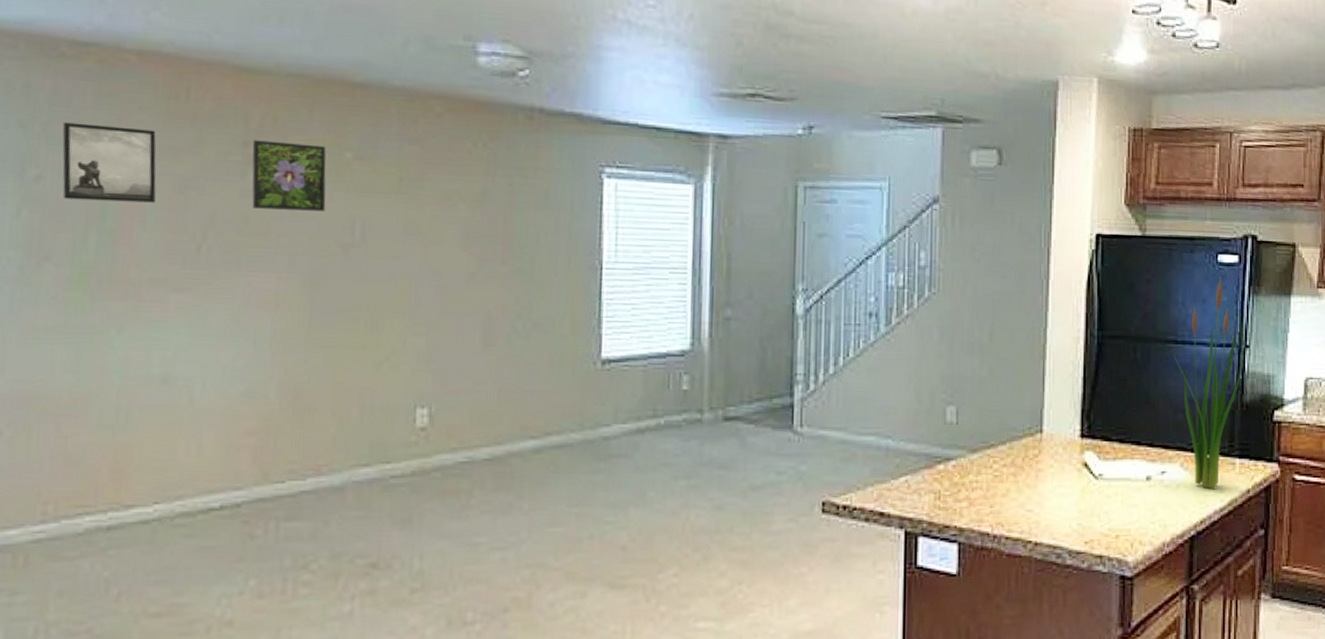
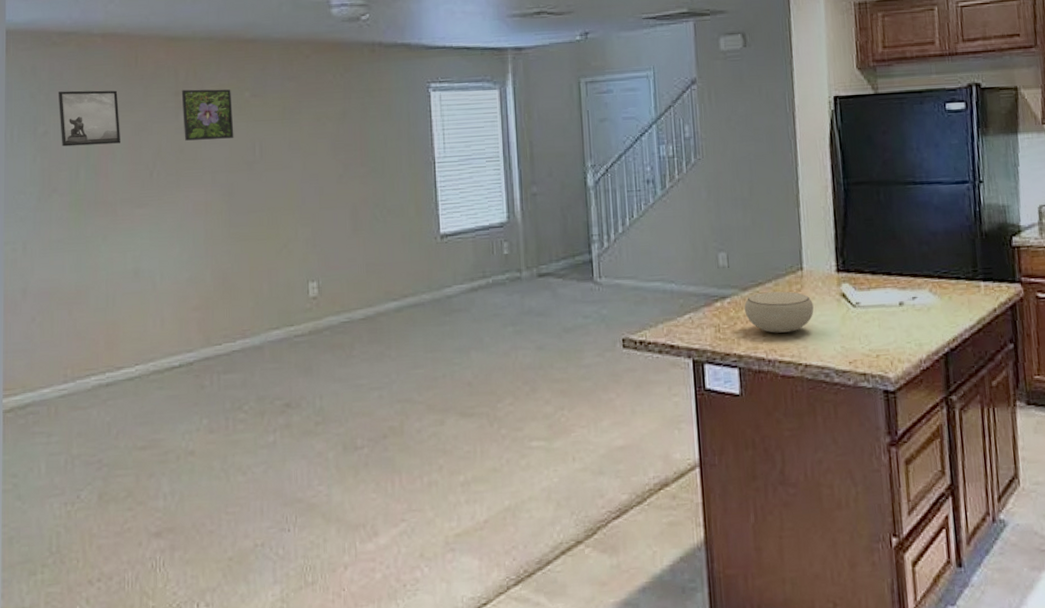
bowl: none [971,456,1051,504] -> present [744,291,814,333]
plant: present [1174,277,1244,489] -> none [914,122,979,310]

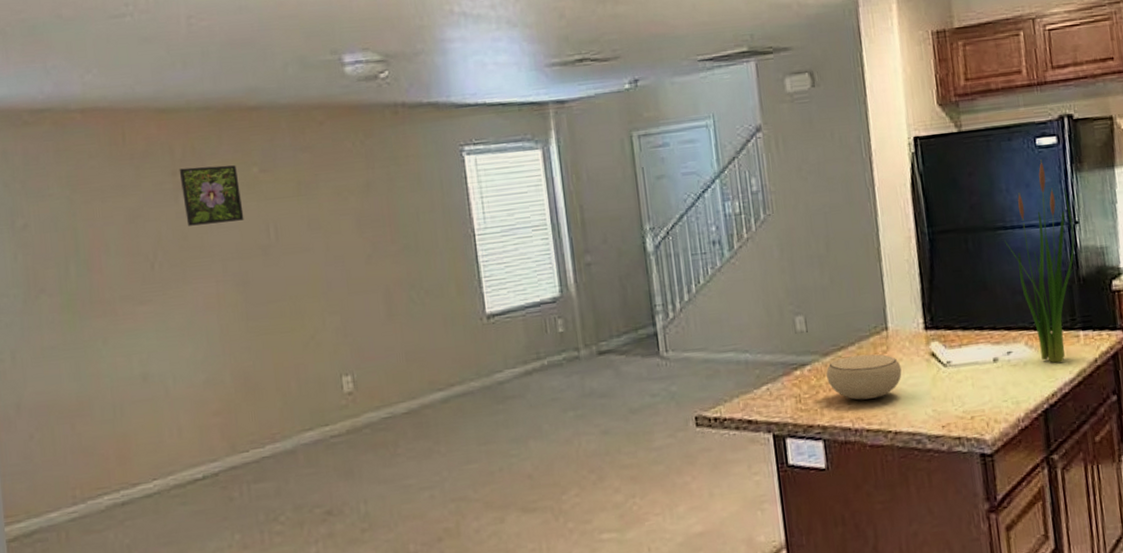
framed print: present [58,90,120,147] -> none [35,173,114,241]
plant: none [914,122,979,310] -> present [1005,159,1075,363]

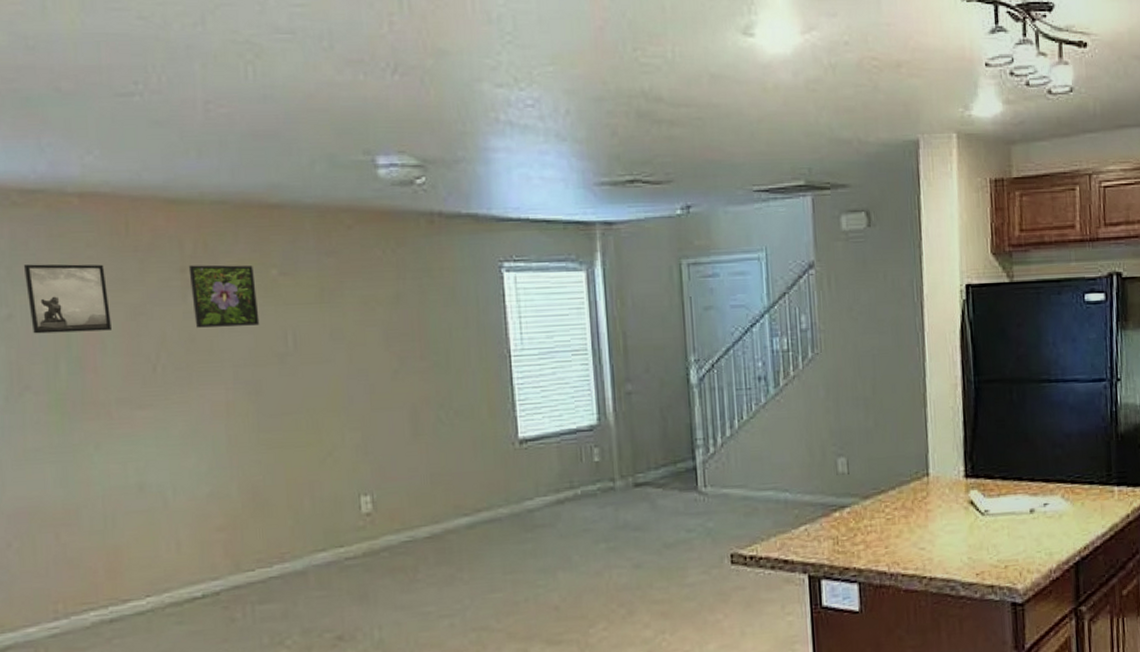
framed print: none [35,173,114,241] -> present [23,264,111,334]
bowl: present [826,354,902,400] -> none [865,499,940,545]
plant: present [1005,159,1075,363] -> none [1048,315,1116,517]

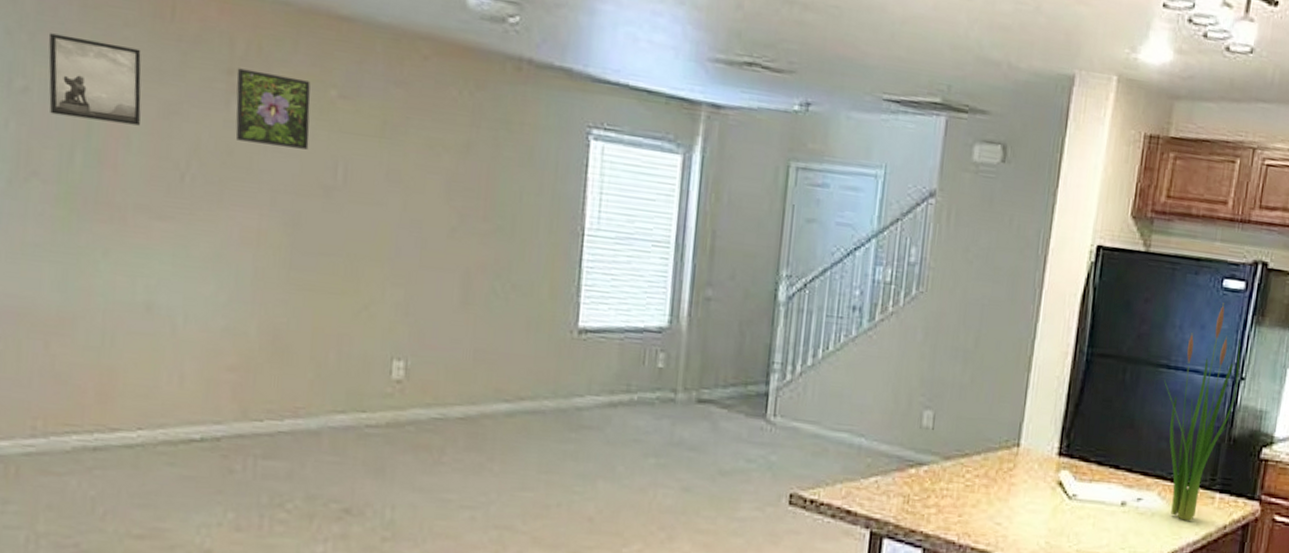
plant: none [1048,315,1116,517] -> present [1164,303,1241,521]

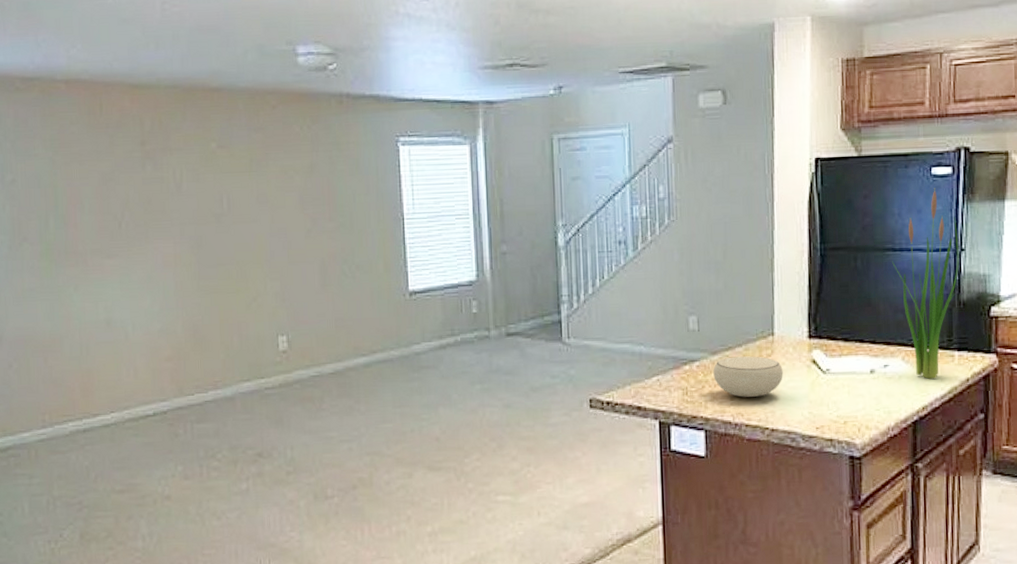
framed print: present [48,33,141,126] -> none [23,138,88,195]
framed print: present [235,68,311,150] -> none [147,139,201,192]
bowl: none [942,465,1024,517] -> present [713,356,783,397]

